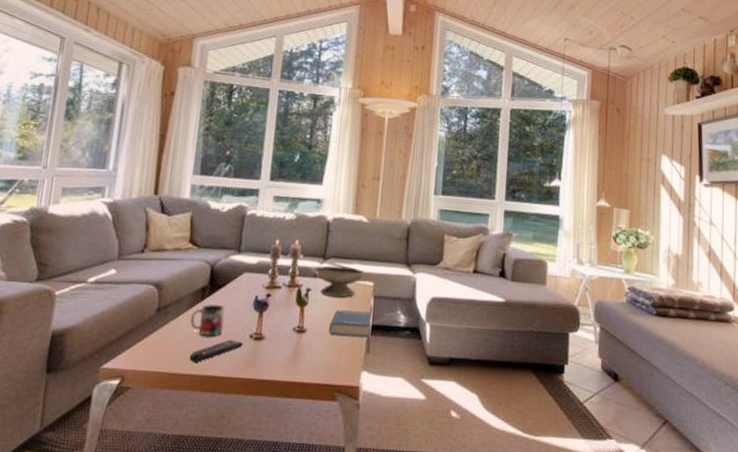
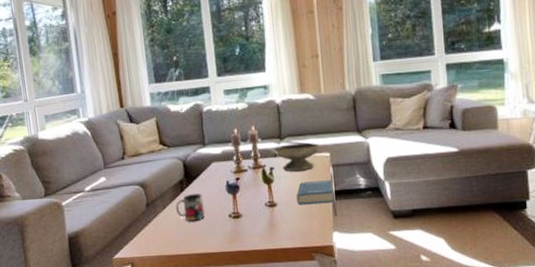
remote control: present [189,340,243,362] -> none [182,221,225,244]

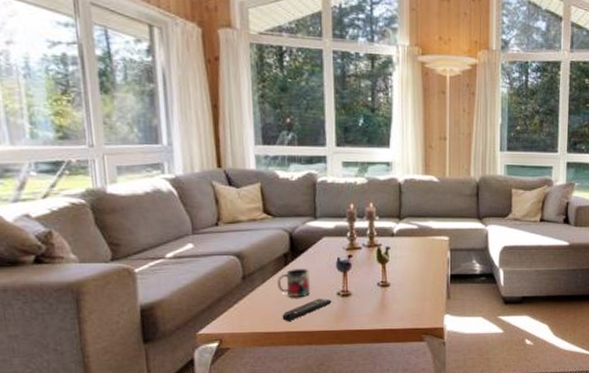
remote control: none [182,221,225,244] -> present [282,299,332,321]
decorative bowl: present [274,142,320,172] -> none [392,224,439,253]
book: present [296,180,334,205] -> none [411,264,449,287]

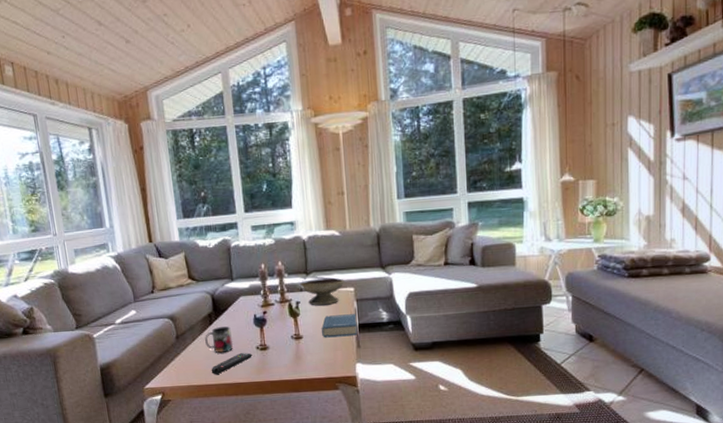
decorative bowl: none [392,224,439,253] -> present [300,277,345,306]
book: none [411,264,449,287] -> present [322,314,358,338]

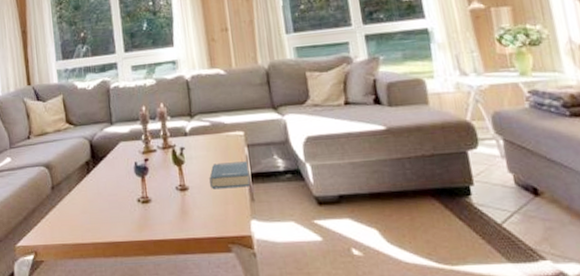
mug: present [205,326,234,353] -> none [82,176,113,206]
remote control: present [211,353,252,374] -> none [88,206,133,231]
decorative bowl: present [300,277,345,306] -> none [184,120,233,152]

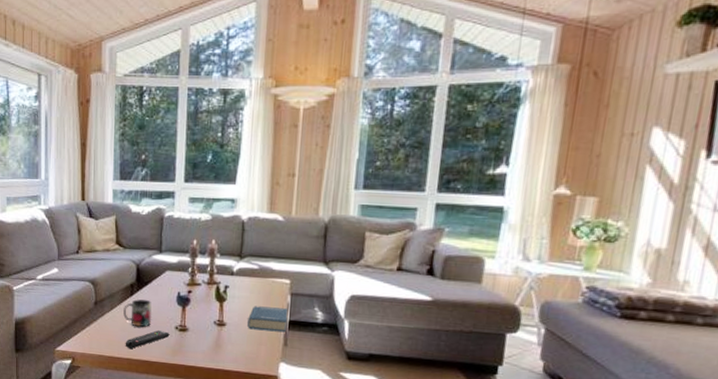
mug: none [82,176,113,206] -> present [123,299,152,327]
remote control: none [88,206,133,231] -> present [125,330,170,349]

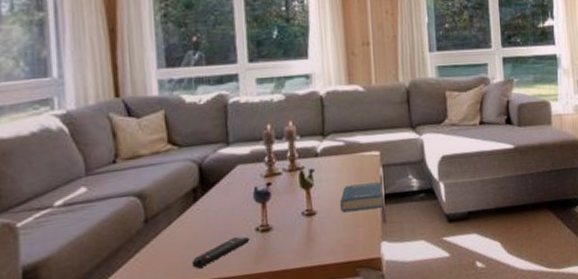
mug: present [123,299,152,327] -> none [186,204,225,239]

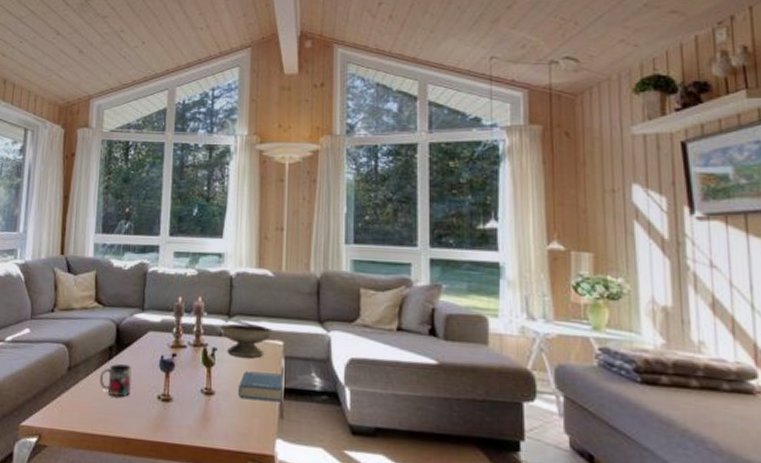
mug: none [186,204,225,239] -> present [100,364,132,397]
remote control: present [191,236,250,268] -> none [100,401,152,423]
decorative bowl: none [315,140,369,174] -> present [220,323,273,358]

